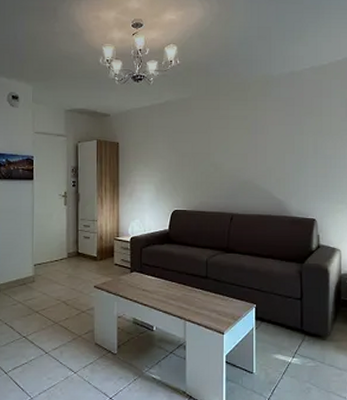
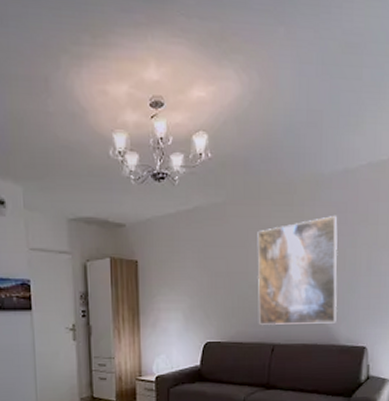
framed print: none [217,108,288,198] -> present [257,215,338,325]

